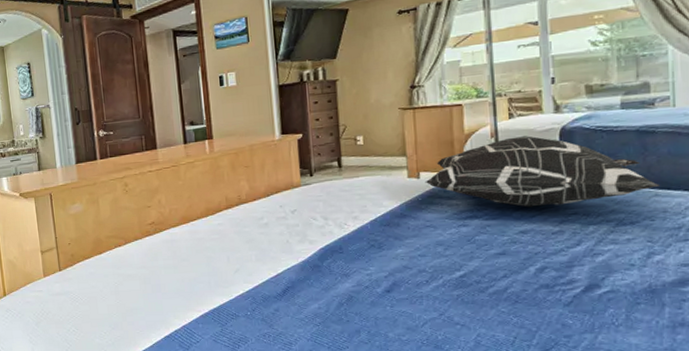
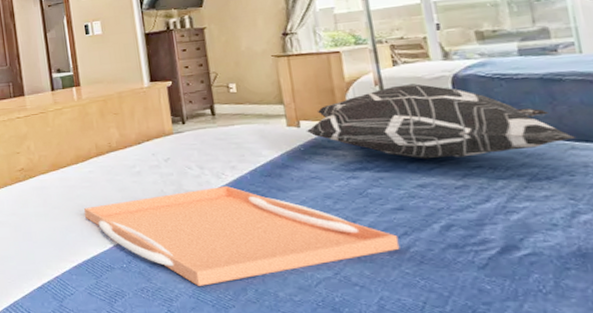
serving tray: none [212,236,499,330] -> present [84,186,400,286]

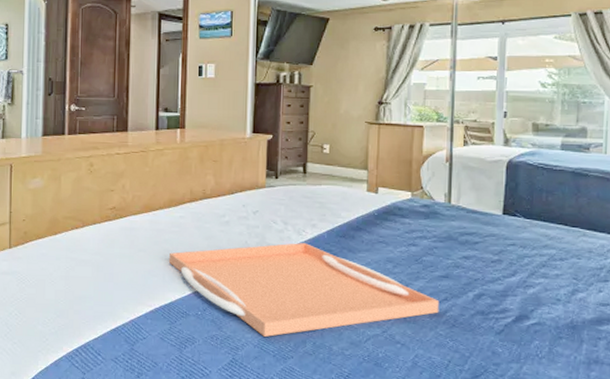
decorative pillow: present [306,83,576,159] -> none [382,164,588,235]

